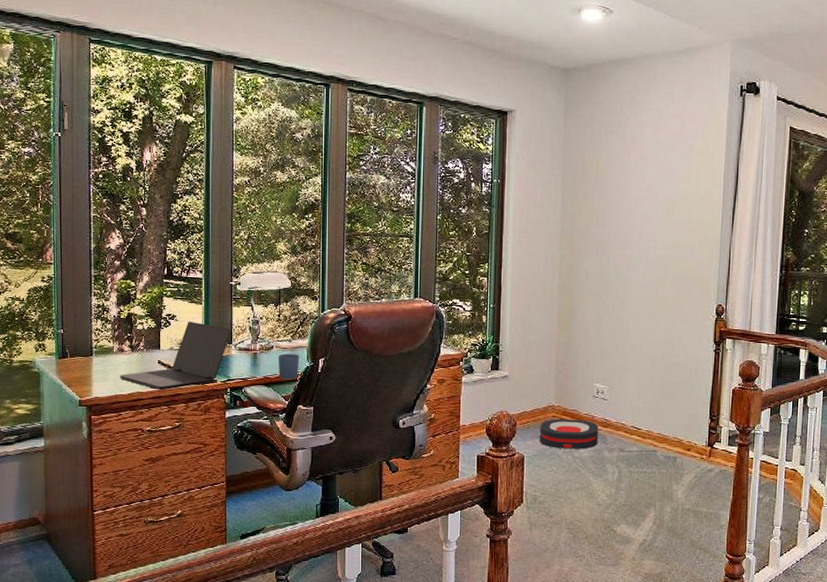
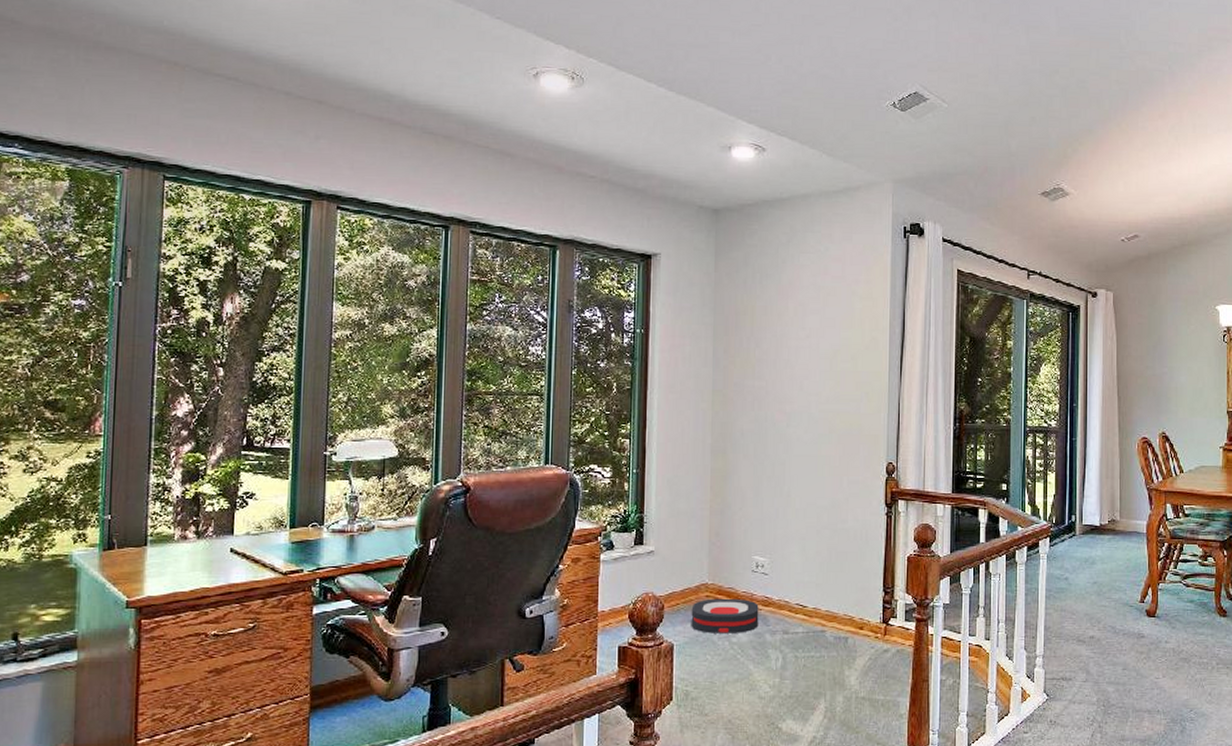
laptop: present [120,321,232,390] -> none [181,499,325,585]
mug: present [278,353,300,381] -> none [379,534,407,566]

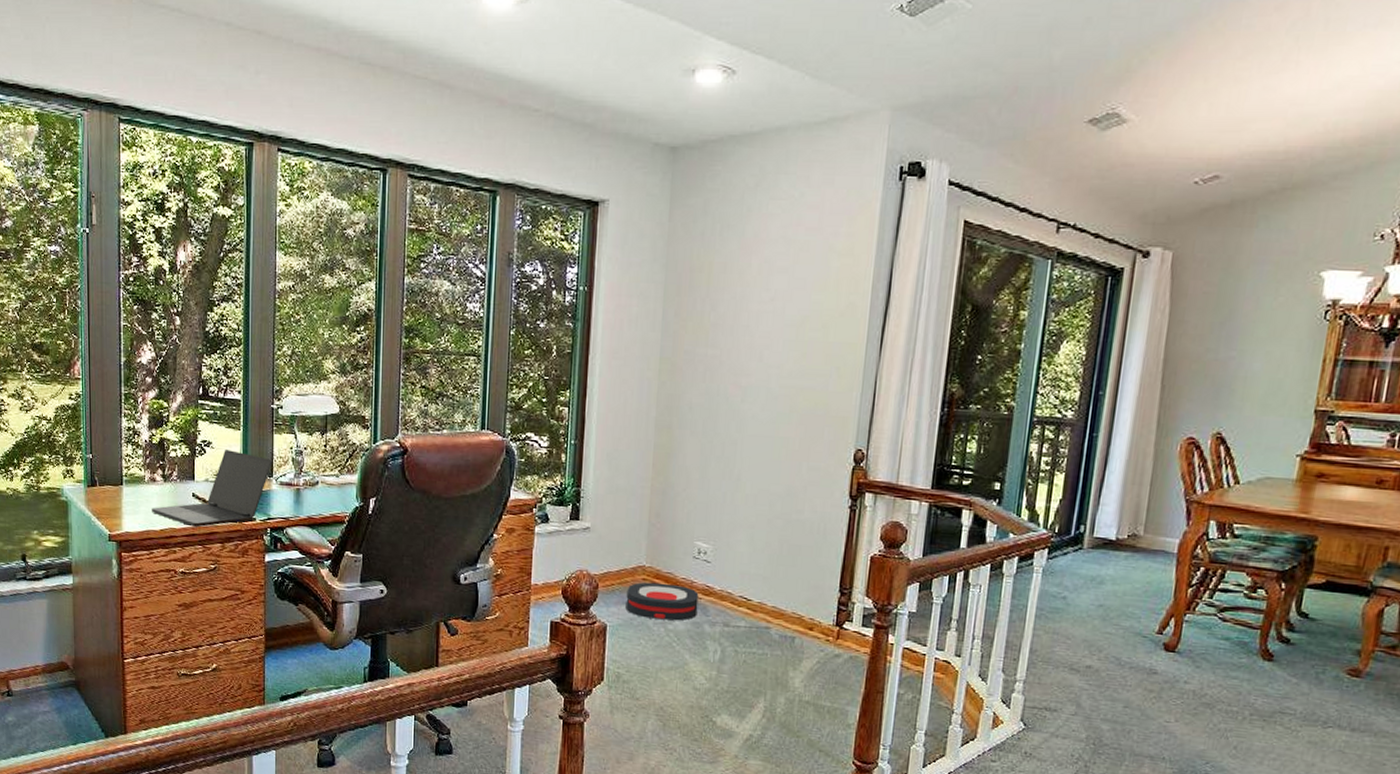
laptop: none [181,499,325,585] -> present [152,448,273,528]

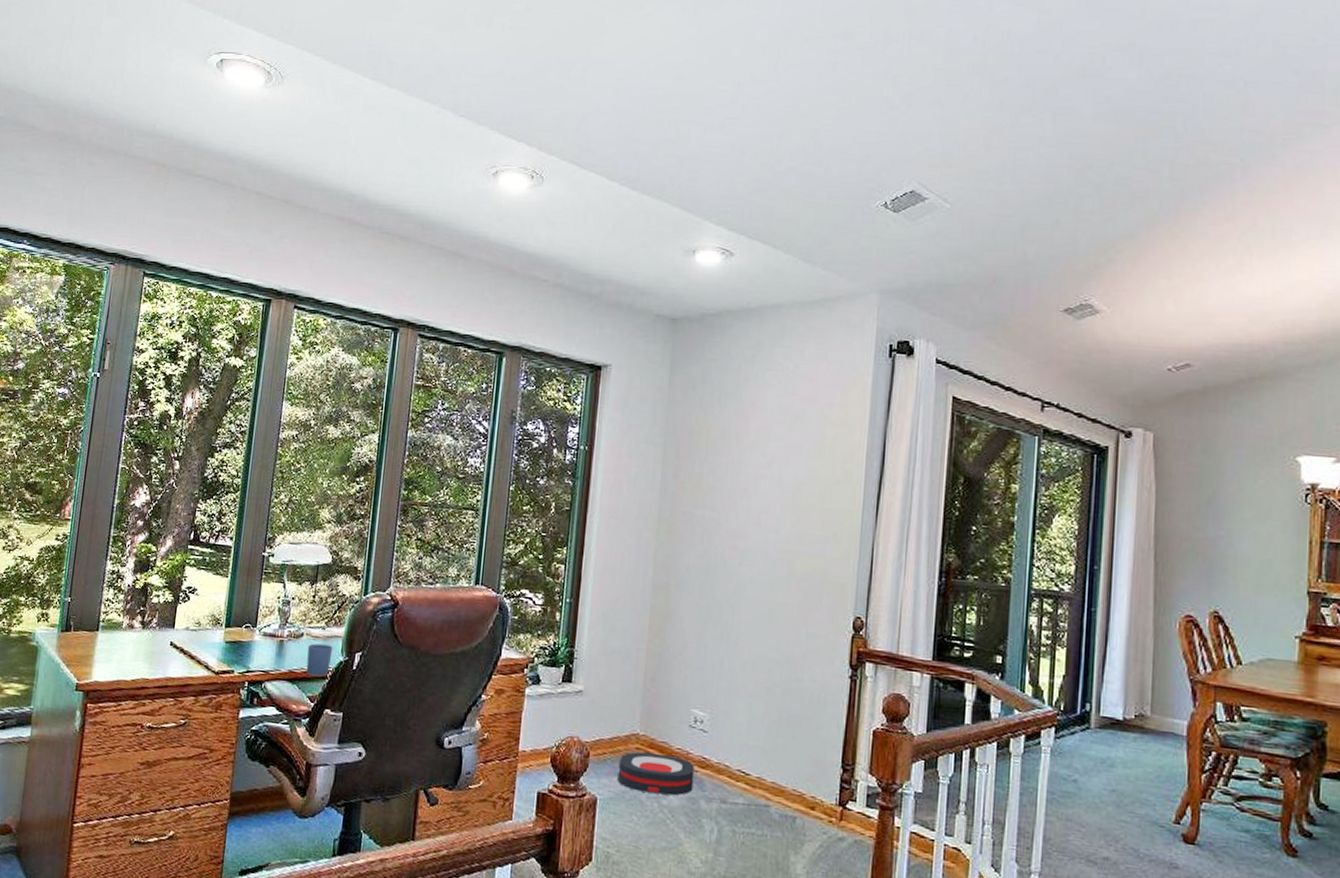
laptop: present [152,448,273,528] -> none [125,596,259,679]
mug: none [323,490,348,522] -> present [306,643,333,678]

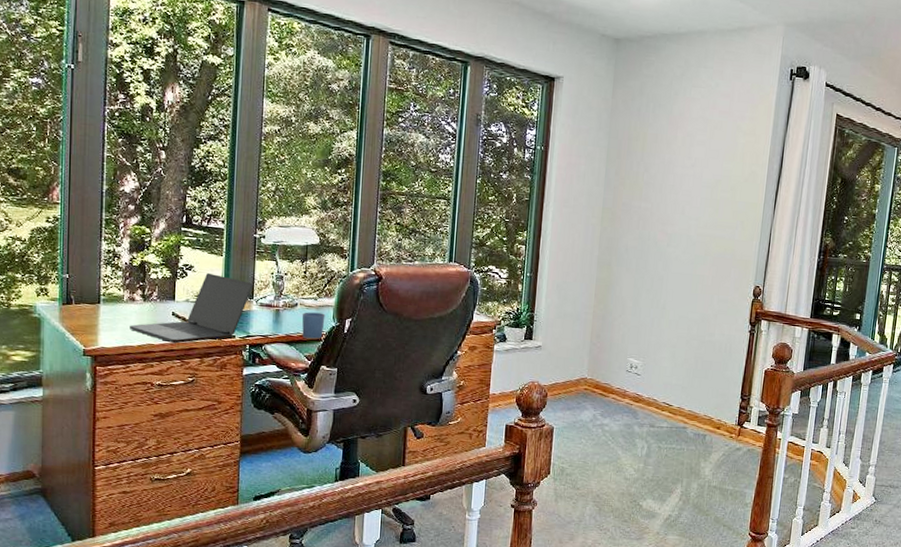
laptop: none [125,596,259,679] -> present [130,272,254,344]
robot vacuum: present [617,752,695,796] -> none [570,391,630,423]

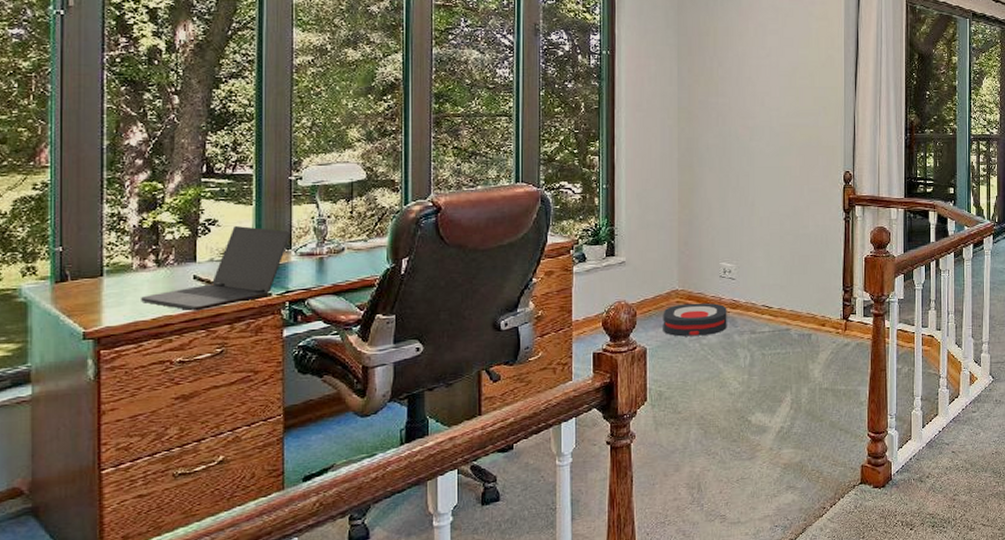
mug: present [302,312,325,340] -> none [350,255,378,287]
robot vacuum: none [570,391,630,423] -> present [663,302,727,337]

